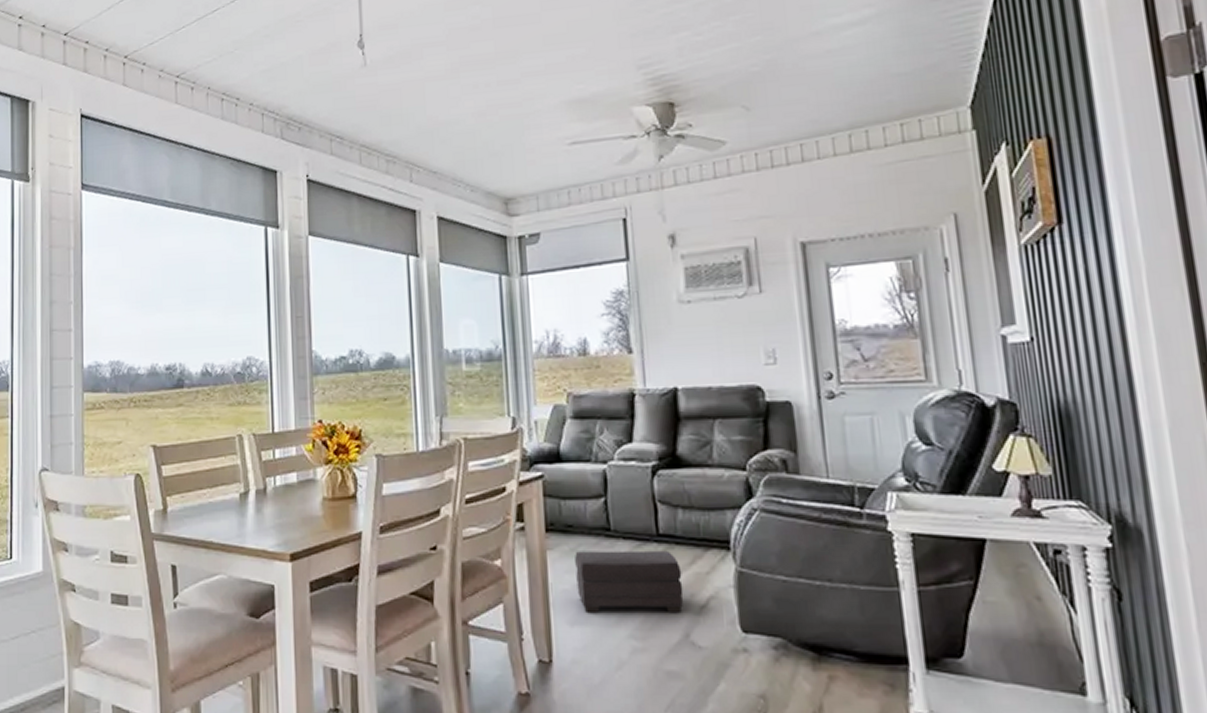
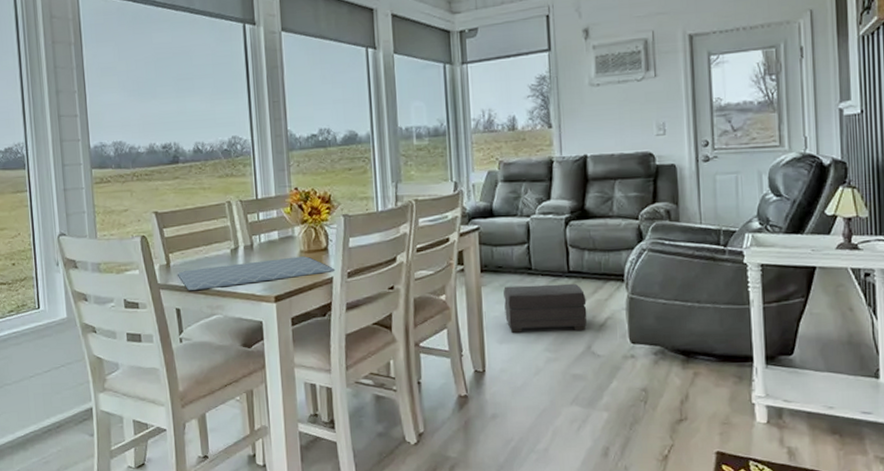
placemat: none [176,505,365,544] -> present [178,256,336,291]

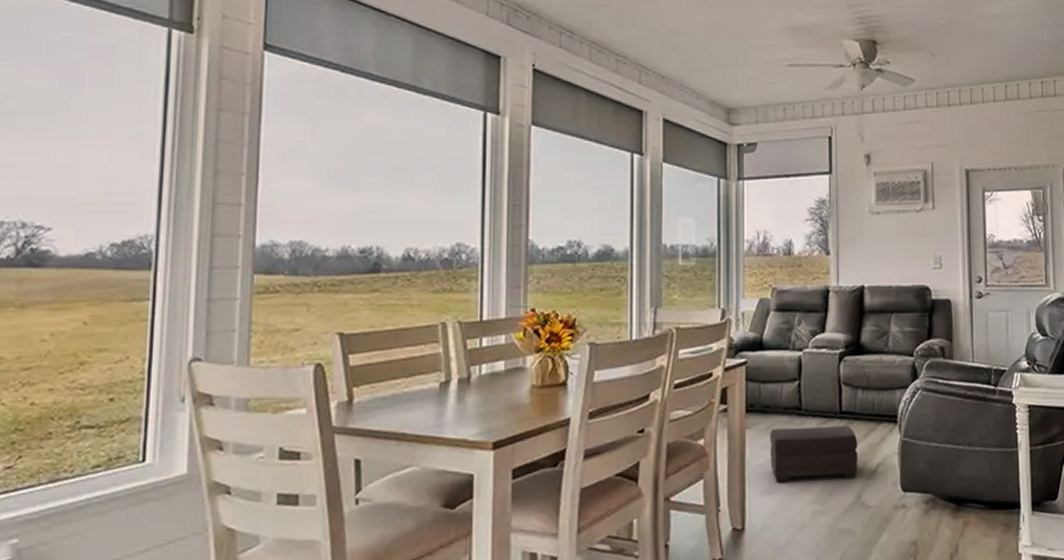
placemat: present [178,256,336,291] -> none [362,392,574,436]

